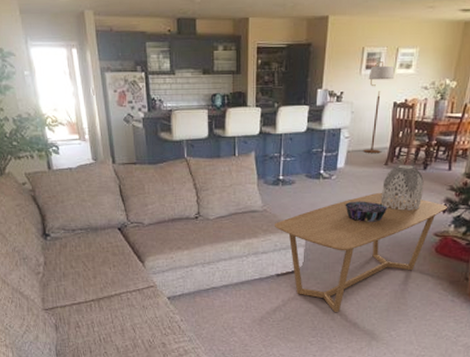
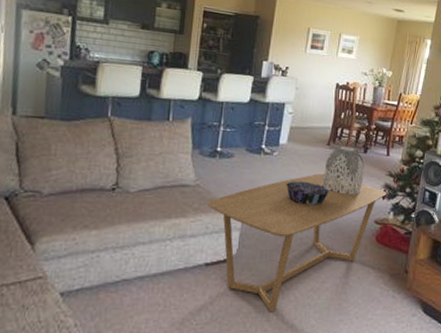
floor lamp: present [363,61,395,154] -> none [306,43,337,133]

